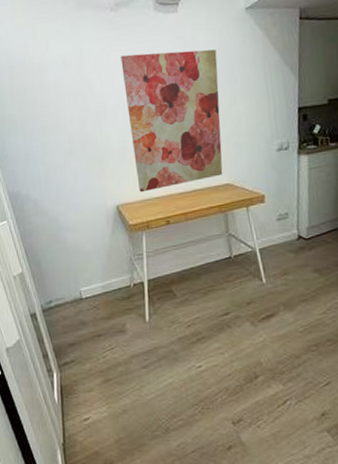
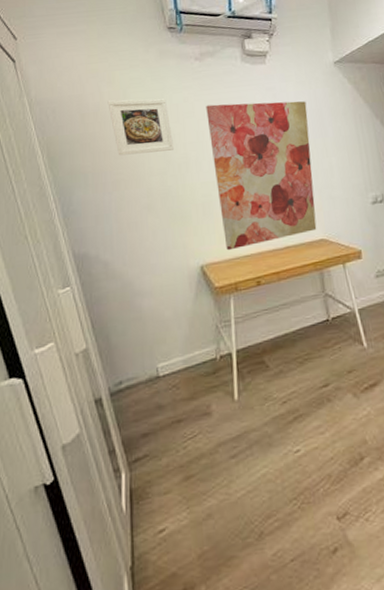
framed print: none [32,50,92,105] -> present [107,98,174,156]

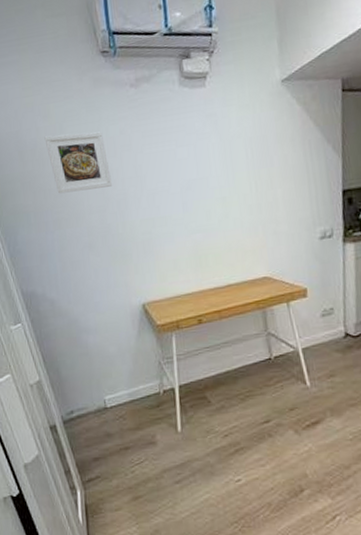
wall art: present [206,101,317,251] -> none [143,127,260,289]

